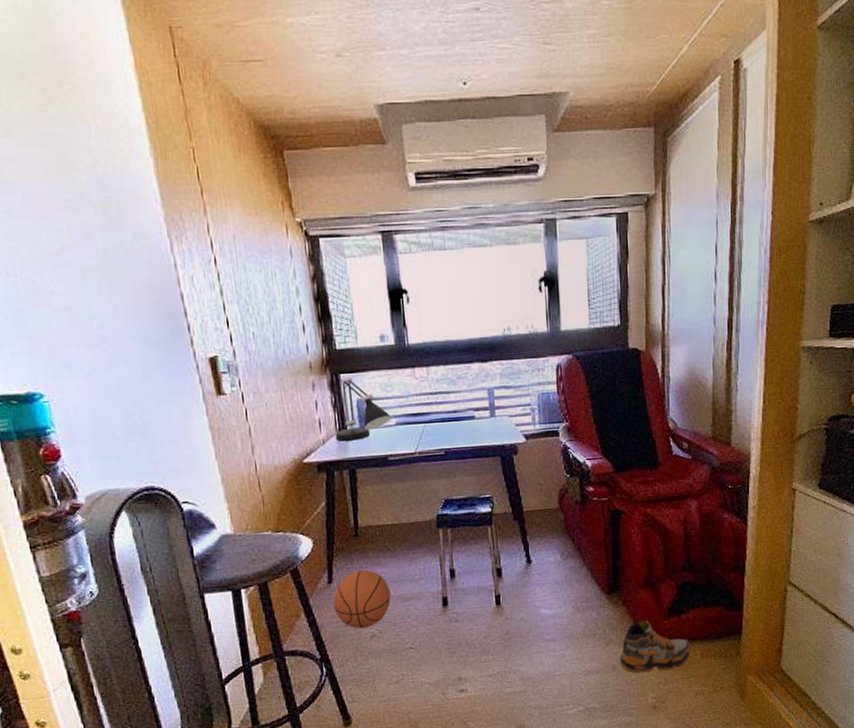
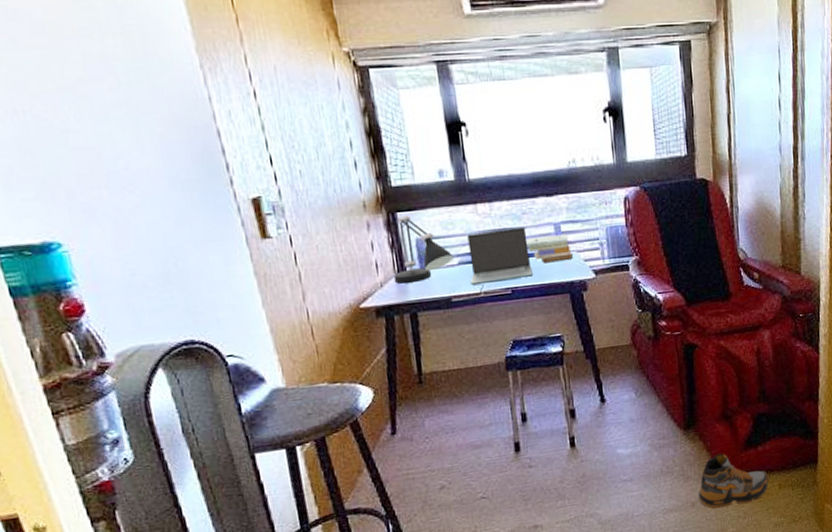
basketball: present [332,569,392,629] -> none [397,418,460,481]
laptop: none [405,392,466,444] -> present [467,228,533,284]
books: none [460,399,505,427] -> present [526,234,573,264]

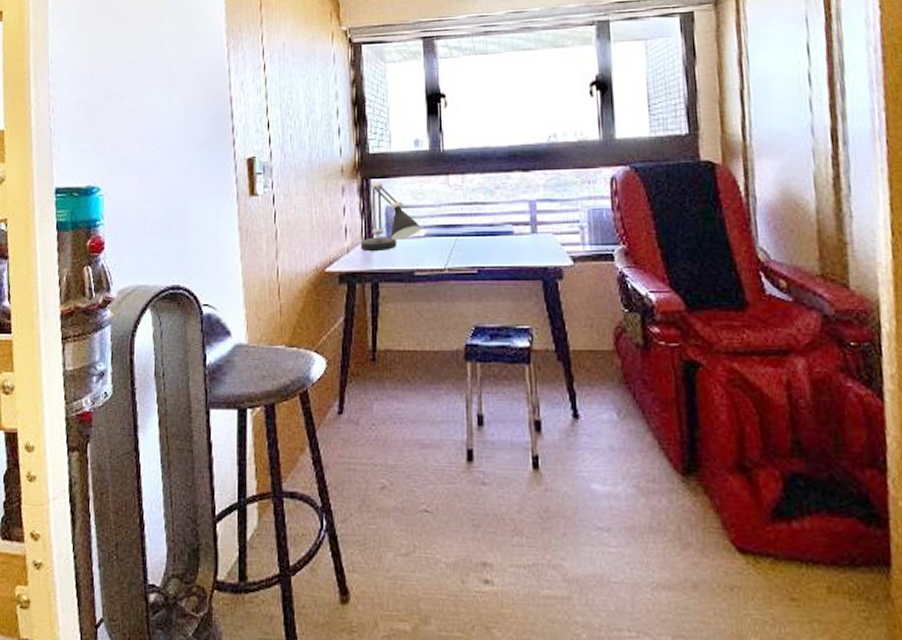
laptop: present [467,228,533,284] -> none [435,203,502,259]
books: present [526,234,573,264] -> none [497,213,548,244]
athletic shoe: present [698,453,770,509] -> none [703,519,812,605]

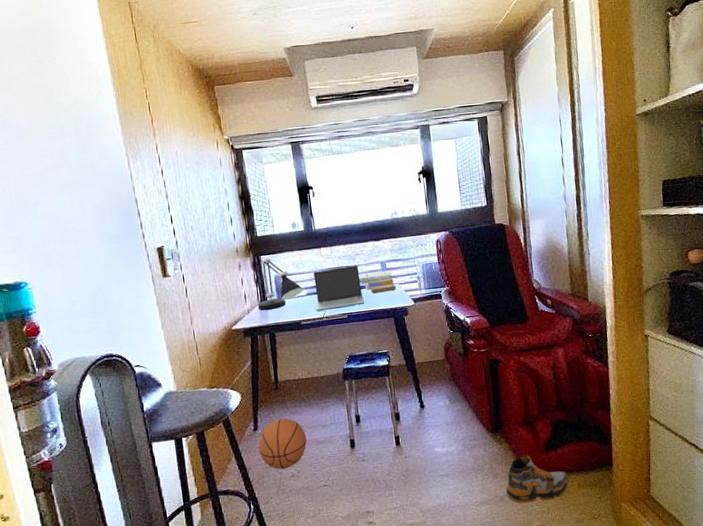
basketball: none [341,402,408,477] -> present [258,417,307,470]
laptop: none [435,203,502,259] -> present [313,266,364,311]
books: none [497,213,548,244] -> present [359,270,396,294]
athletic shoe: none [703,519,812,605] -> present [506,454,569,503]

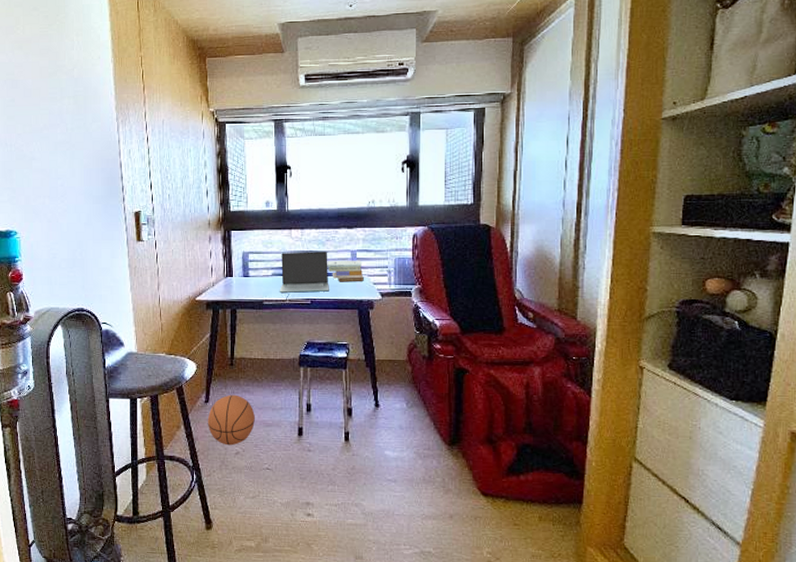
desk lamp: present [257,257,304,311] -> none [223,233,270,285]
athletic shoe: present [506,454,569,503] -> none [457,474,530,528]

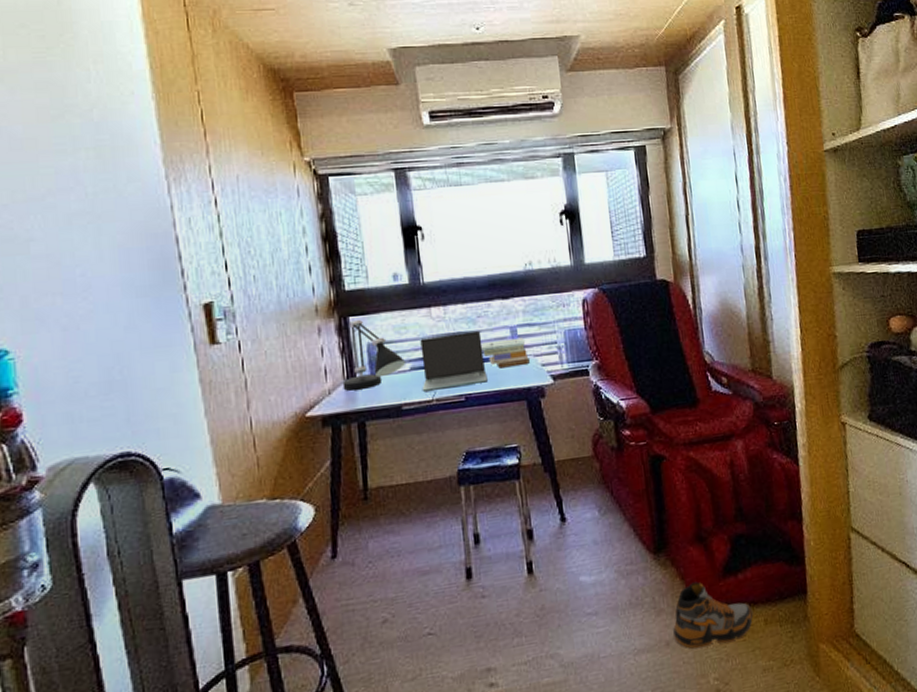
basketball: present [207,394,256,446] -> none [337,539,407,614]
desk lamp: none [223,233,270,285] -> present [342,319,407,391]
athletic shoe: none [457,474,530,528] -> present [673,581,754,649]

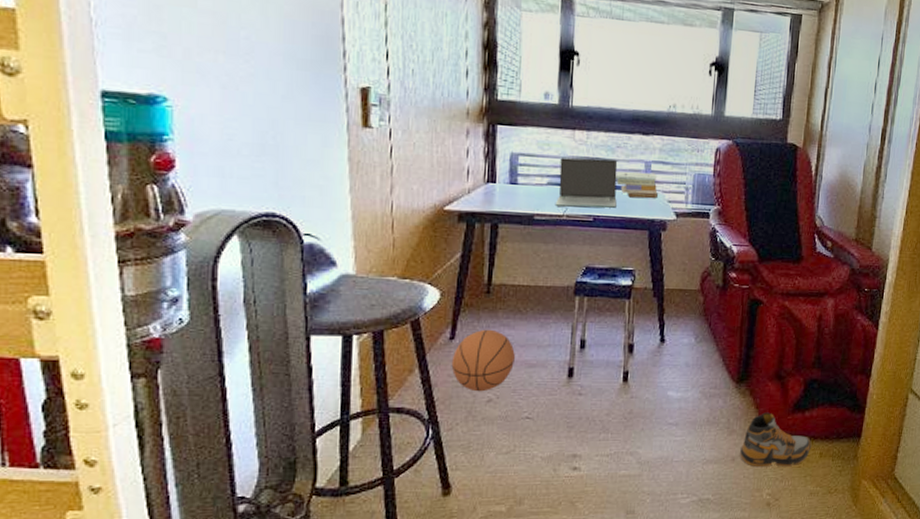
basketball: none [337,539,407,614] -> present [451,329,516,392]
desk lamp: present [342,319,407,391] -> none [482,128,545,194]

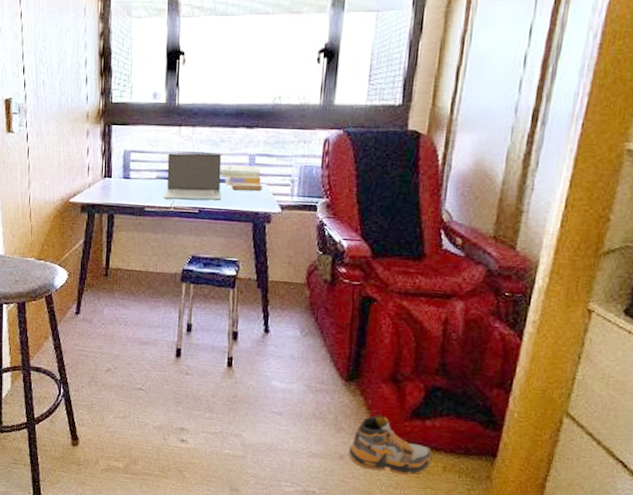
basketball: present [451,329,516,392] -> none [77,307,130,362]

